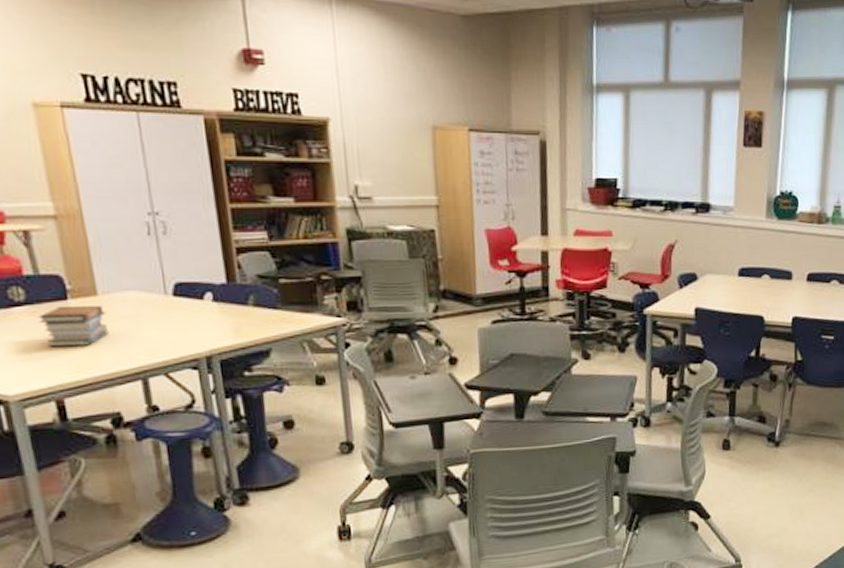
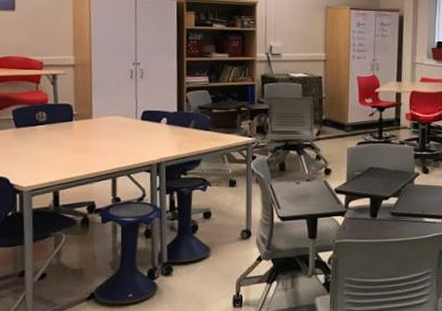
book stack: present [38,305,109,347] -> none [52,125,96,154]

